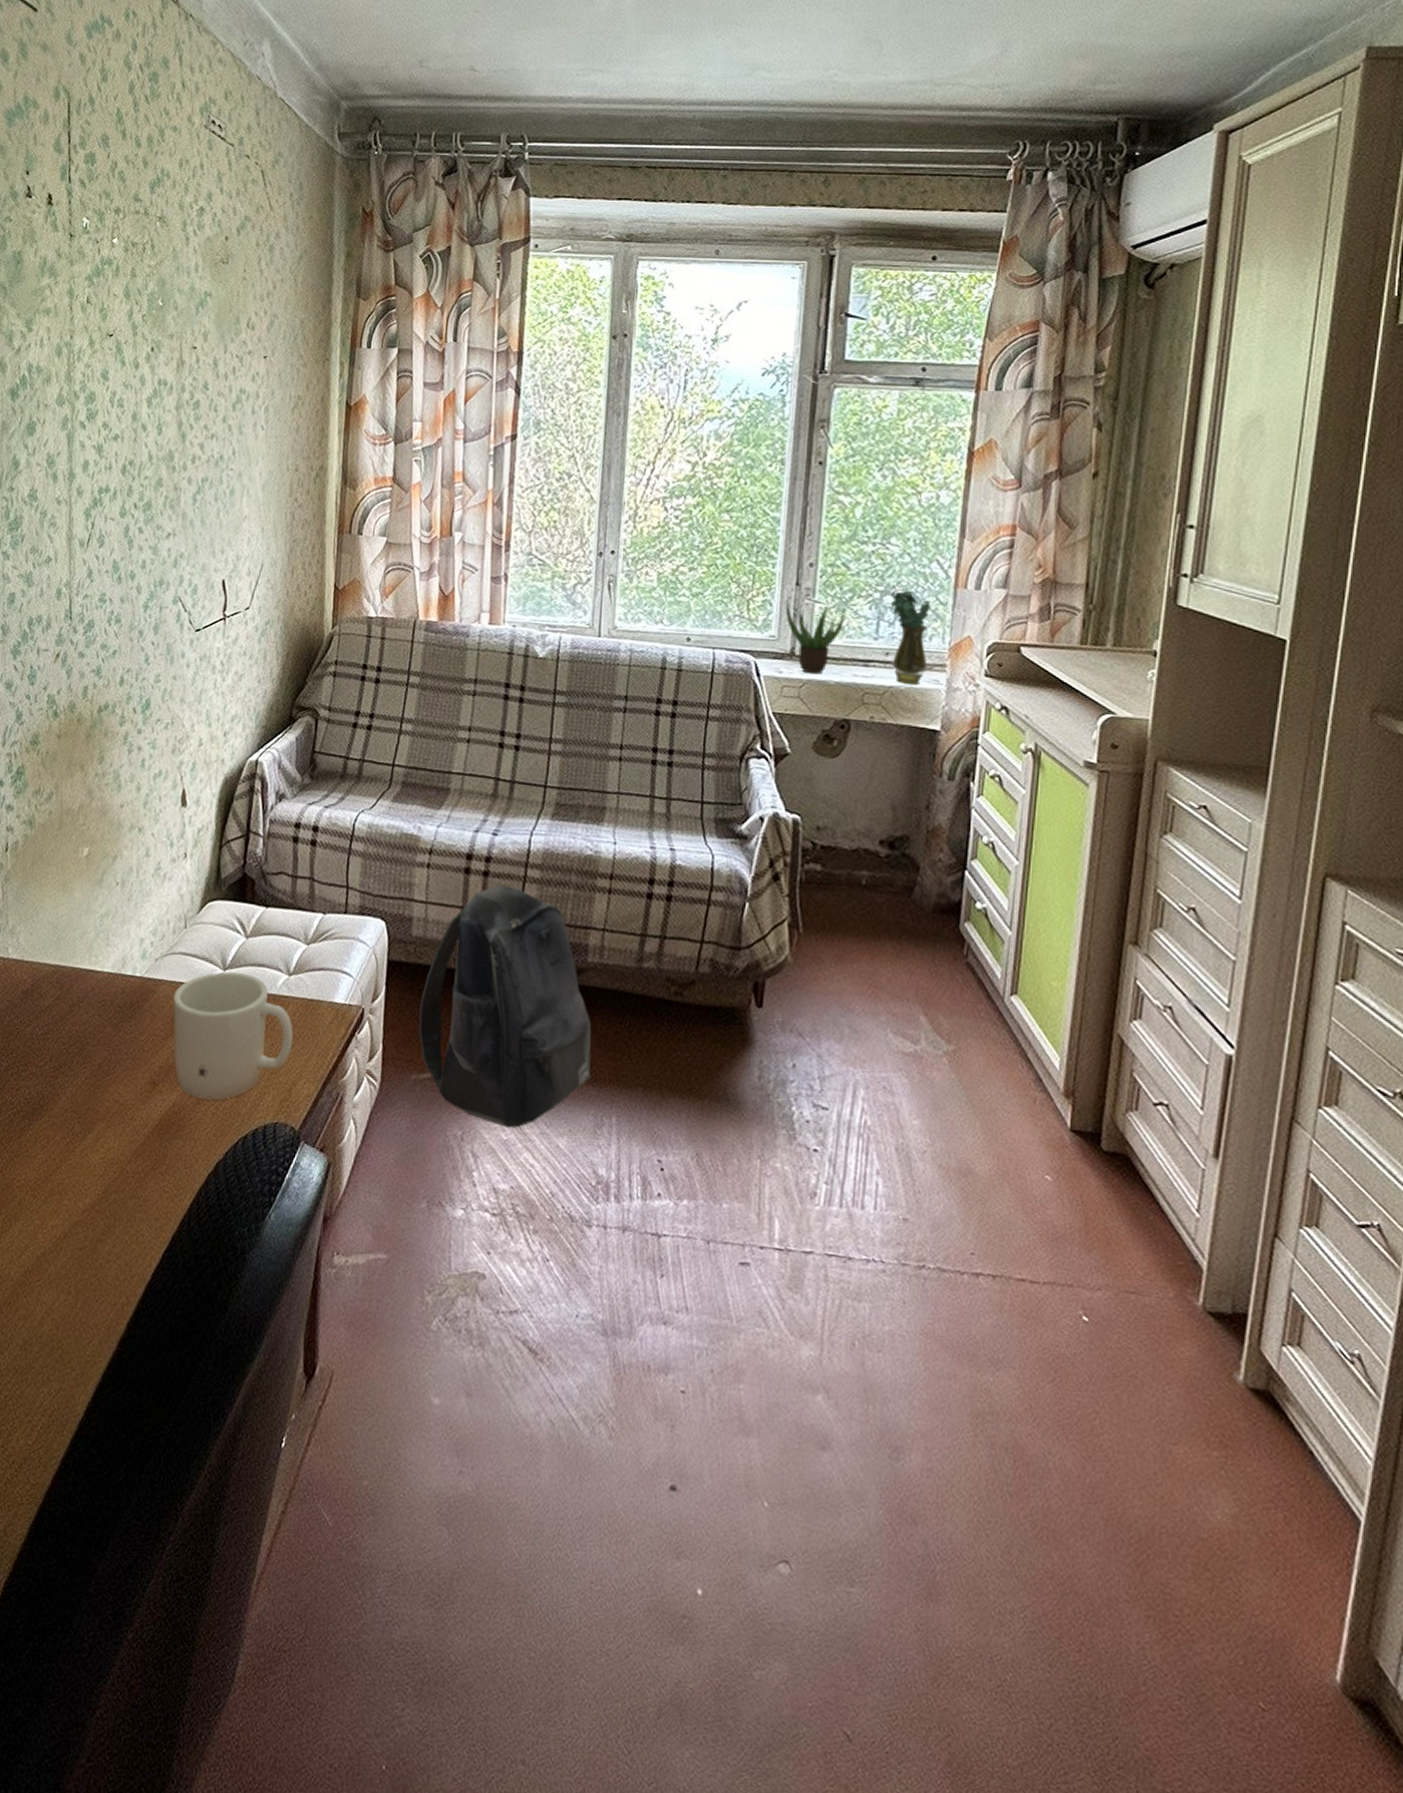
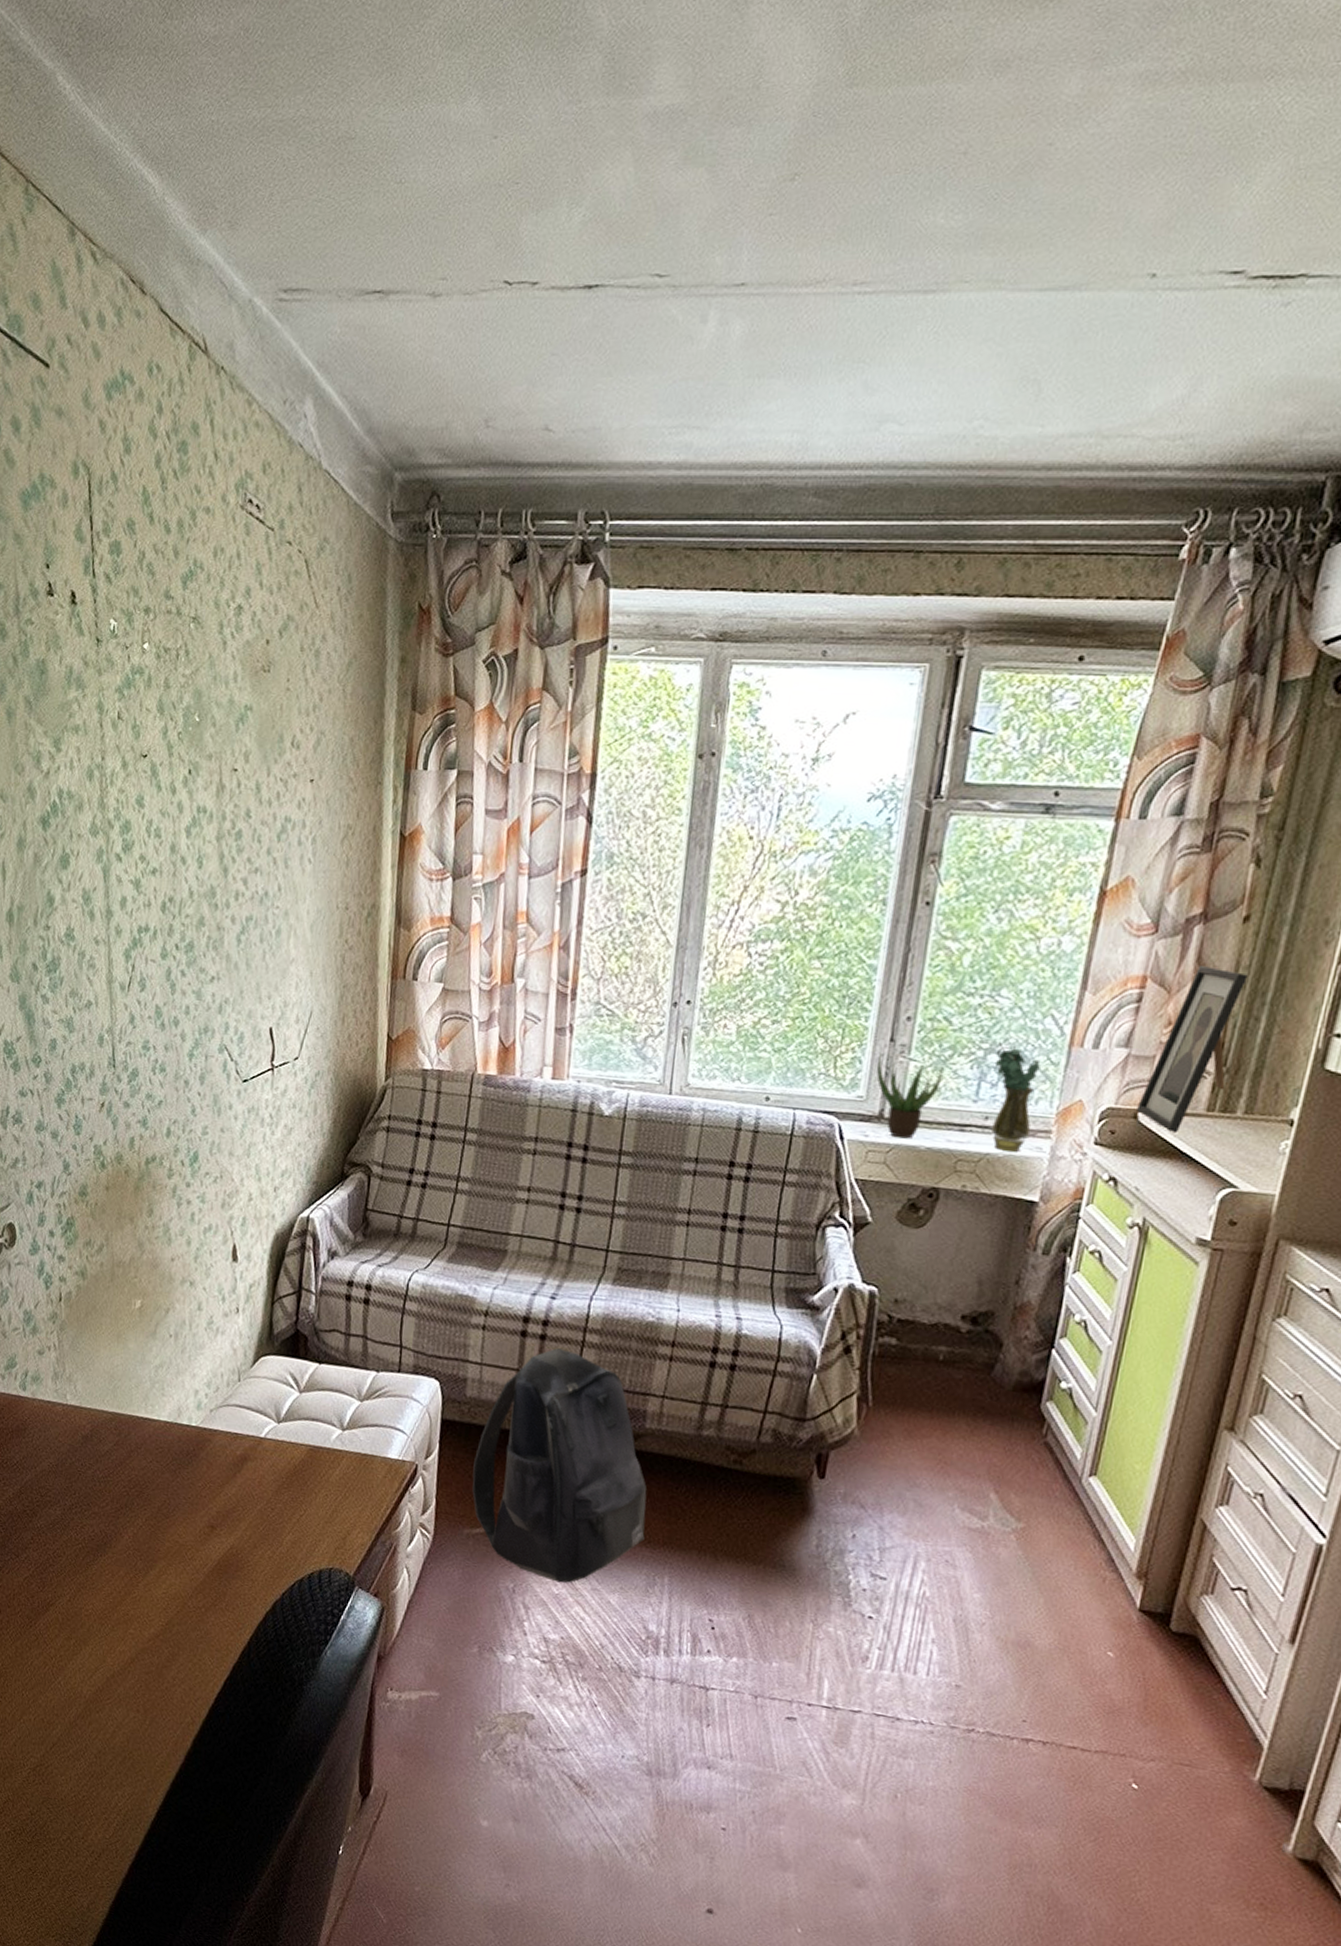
mug: present [173,971,294,1101] -> none [228,1424,348,1545]
picture frame: none [1019,516,1102,665] -> present [1136,966,1248,1134]

